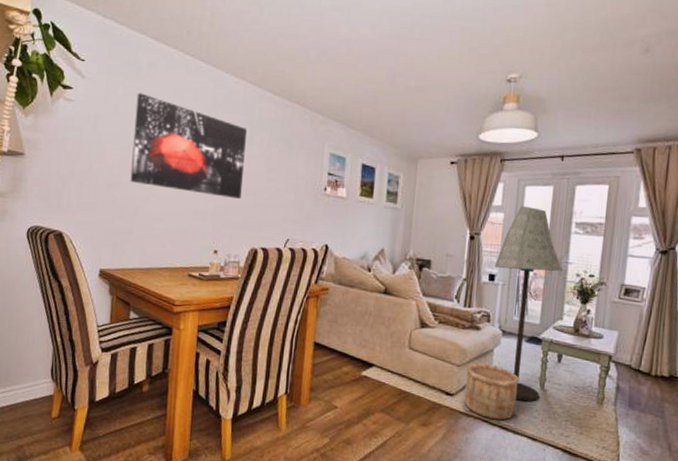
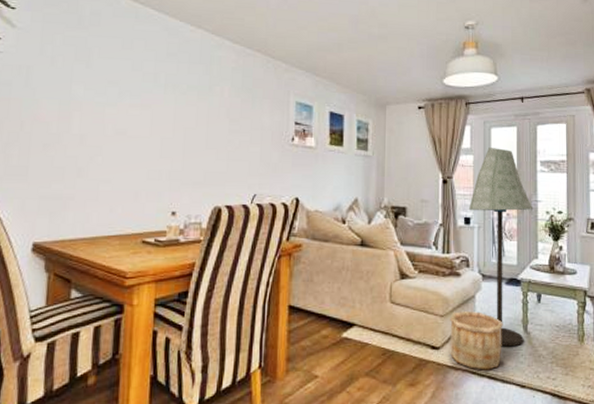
wall art: present [130,93,247,200] -> none [70,43,205,155]

